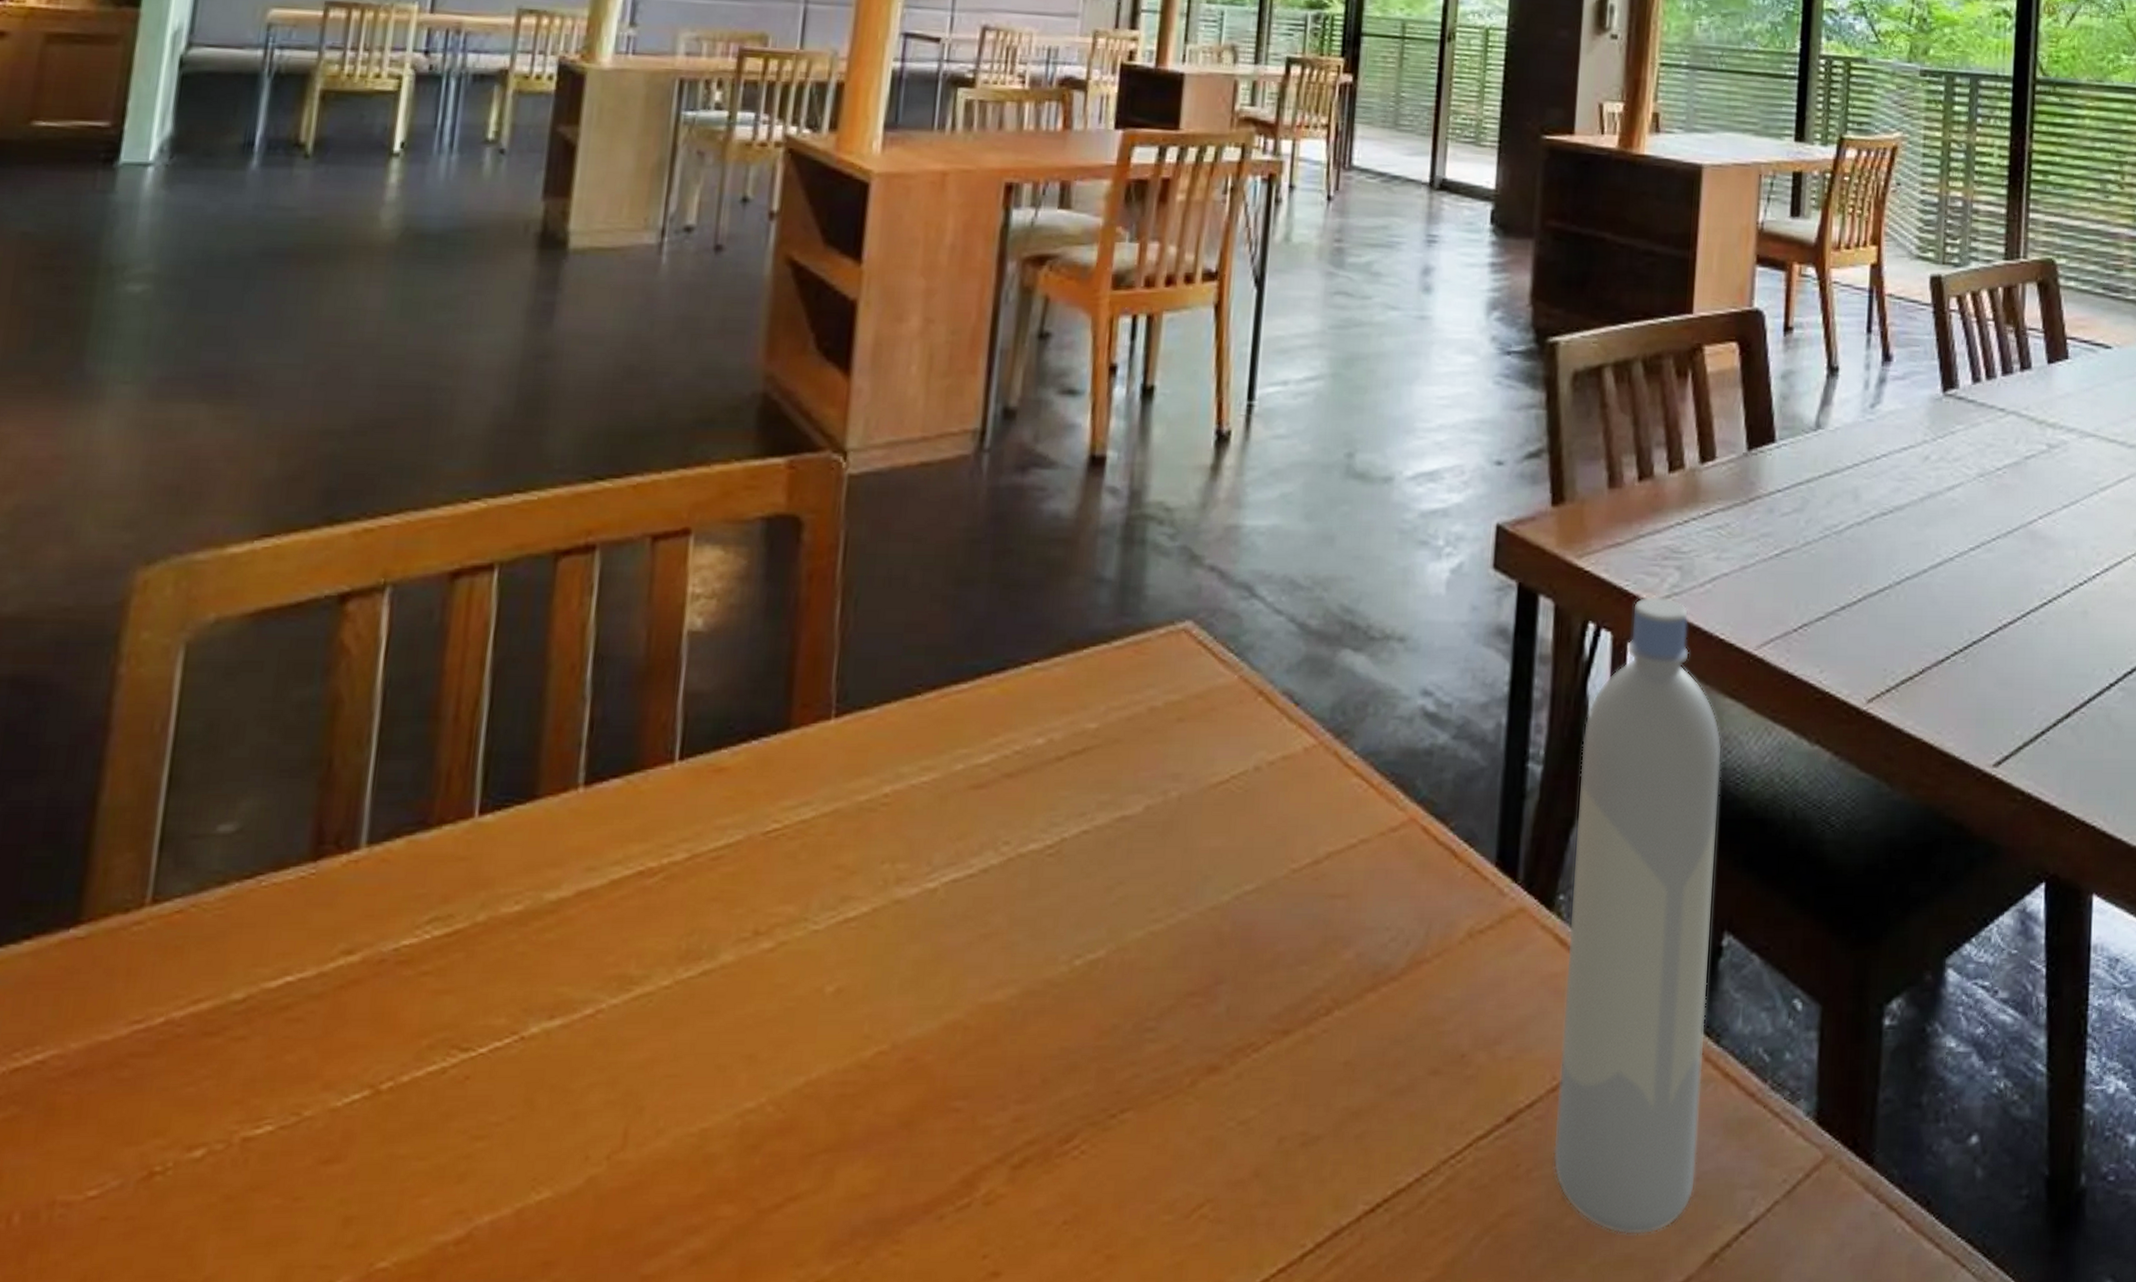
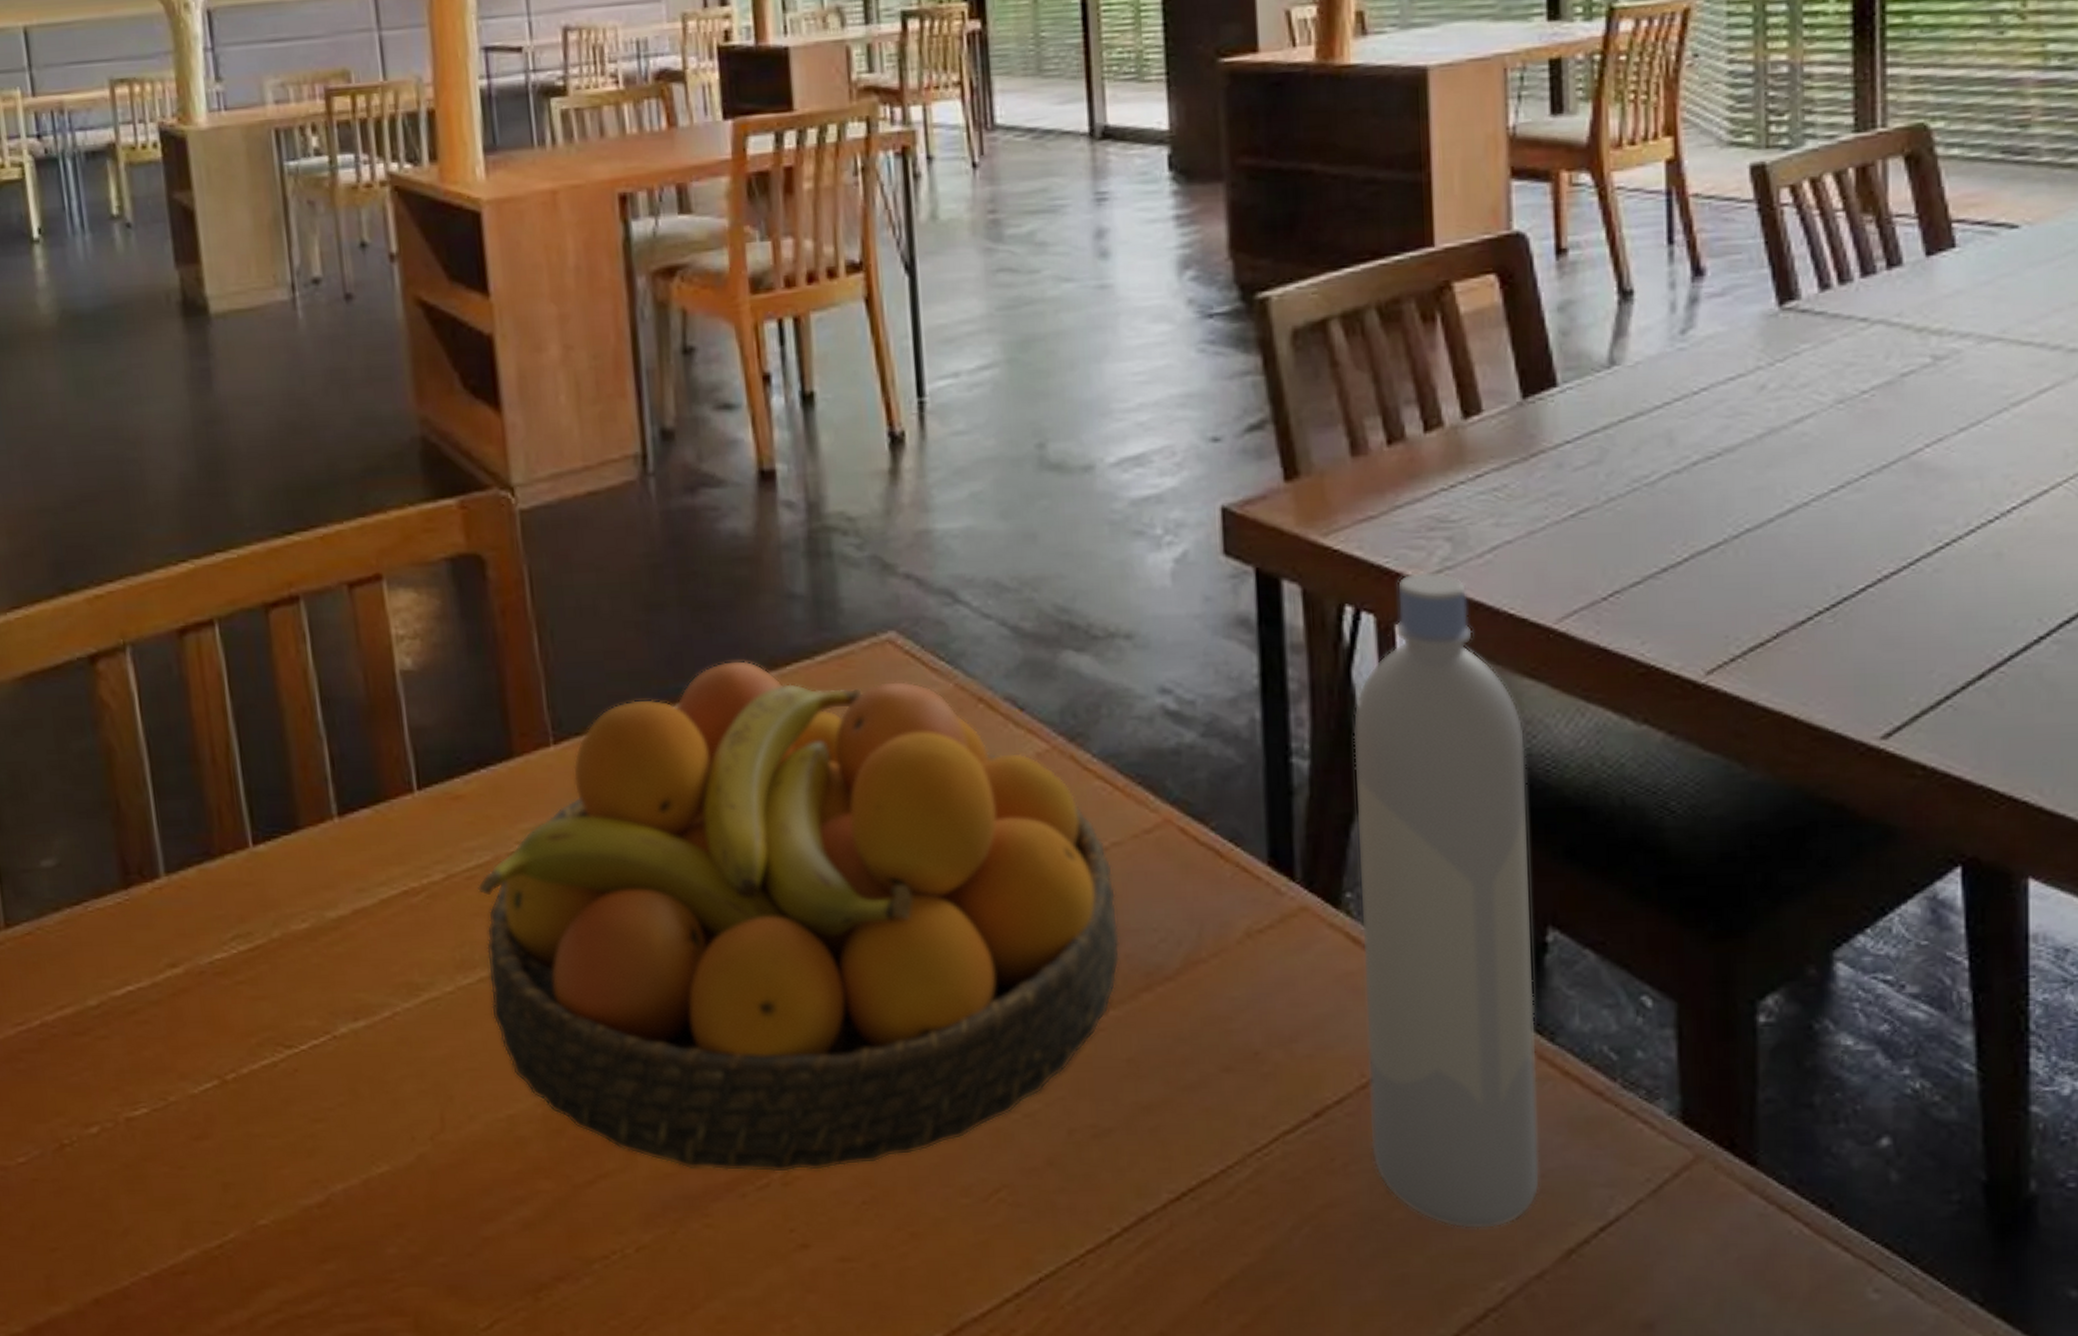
fruit bowl: none [708,640,1357,1191] -> present [478,660,1121,1173]

